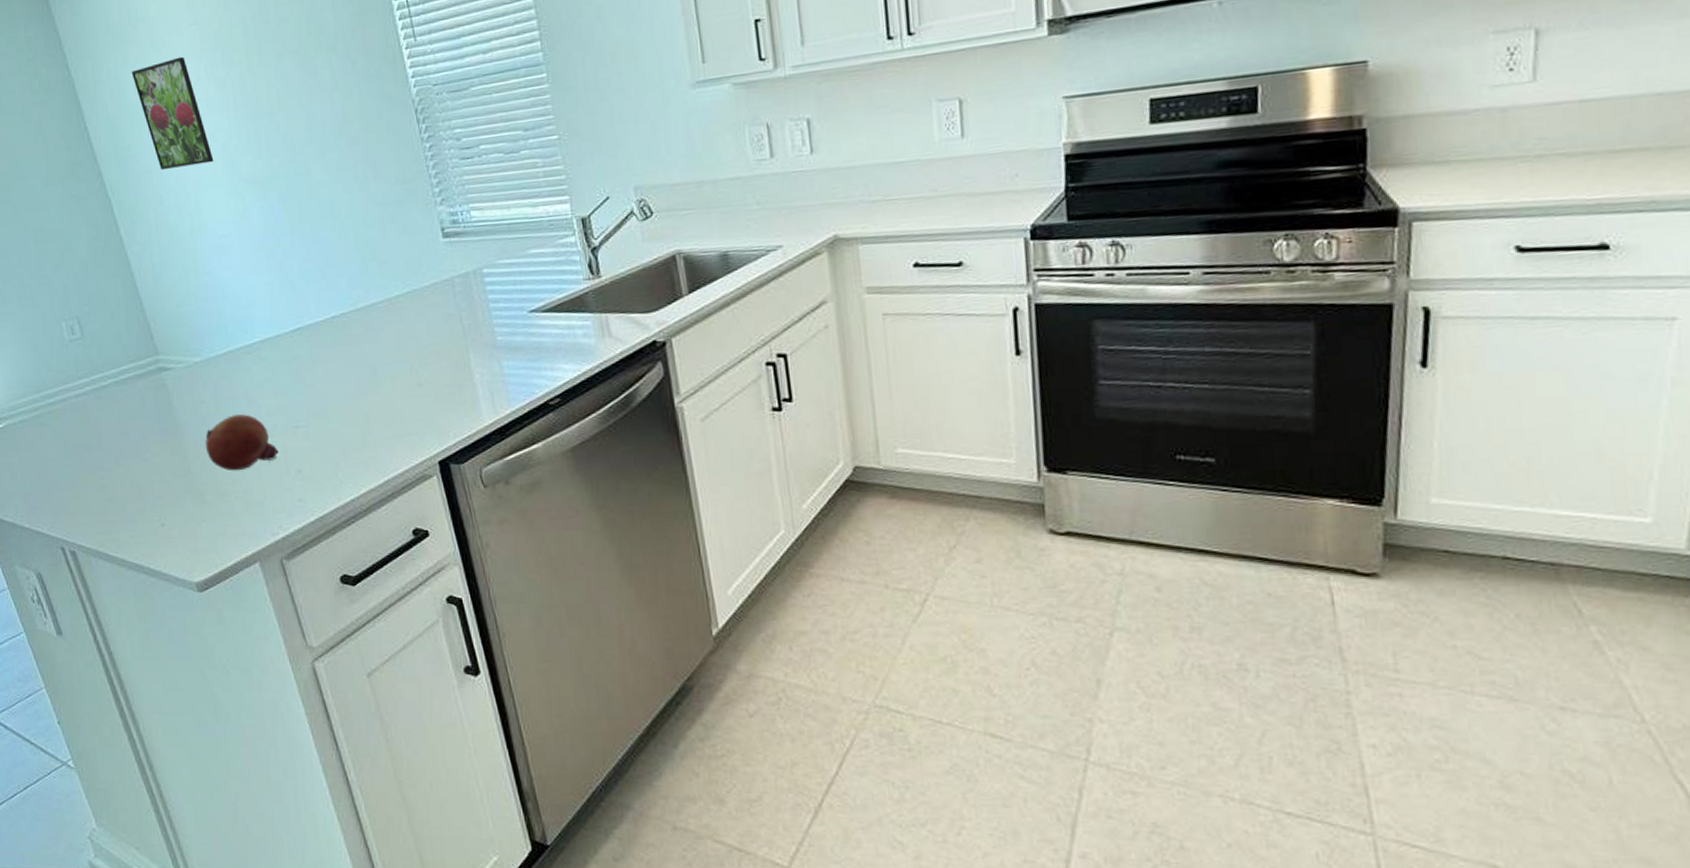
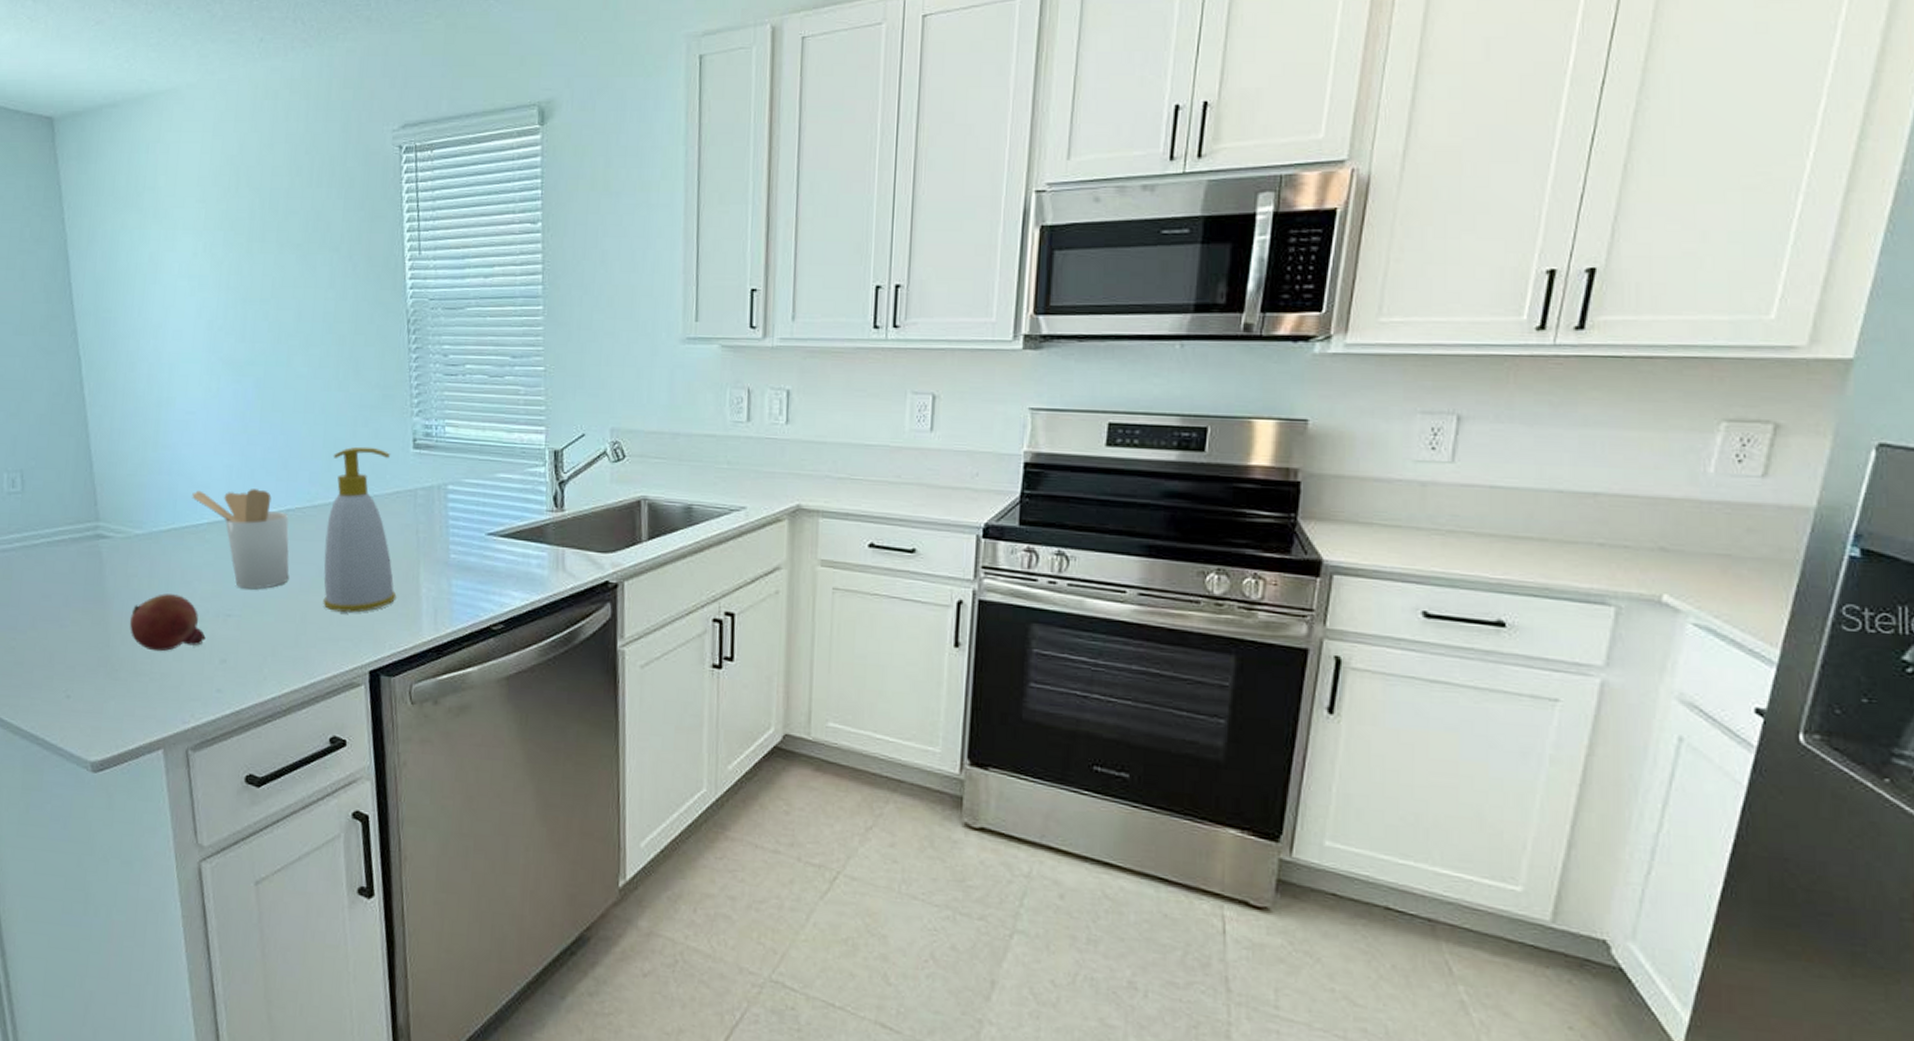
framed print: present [131,56,214,171] -> none [127,230,196,339]
utensil holder: none [240,300,346,400] -> present [192,489,289,589]
soap bottle: none [366,242,452,409] -> present [323,446,397,613]

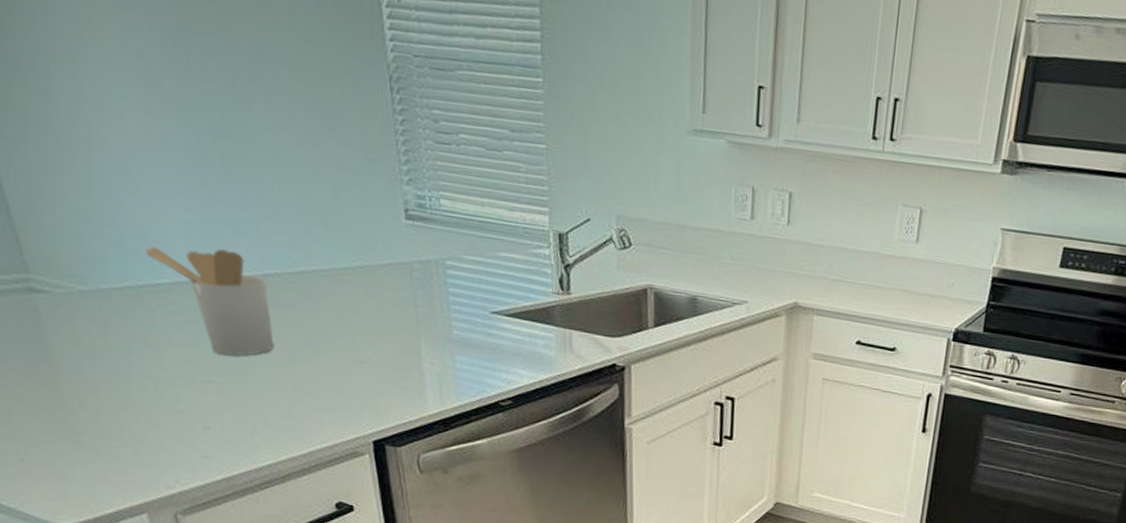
fruit: present [129,594,206,652] -> none [86,356,183,417]
soap bottle: present [323,446,397,613] -> none [313,212,397,384]

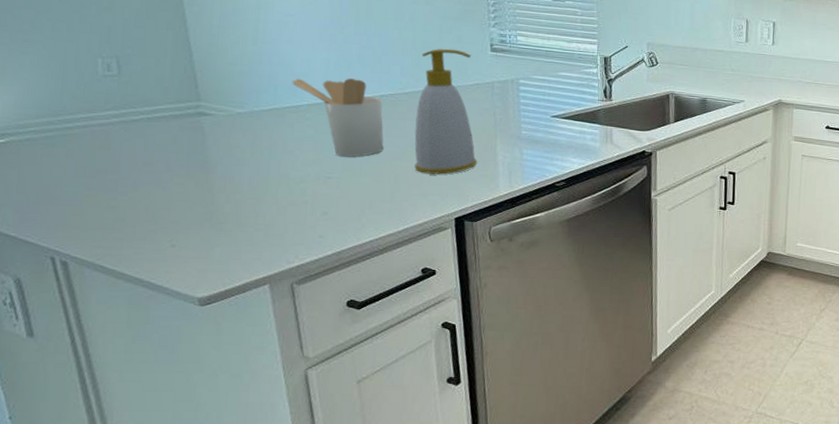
soap bottle: none [313,212,397,384] -> present [414,48,478,175]

